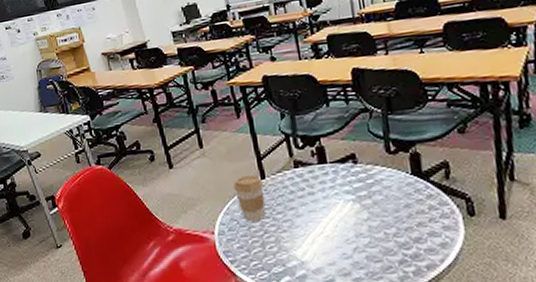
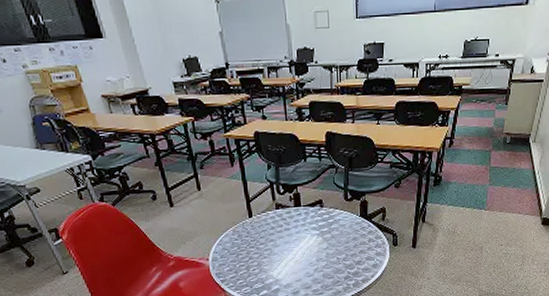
coffee cup: present [233,175,266,222] -> none [225,214,252,251]

